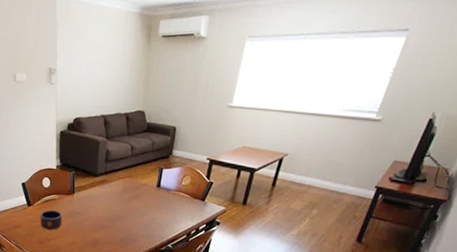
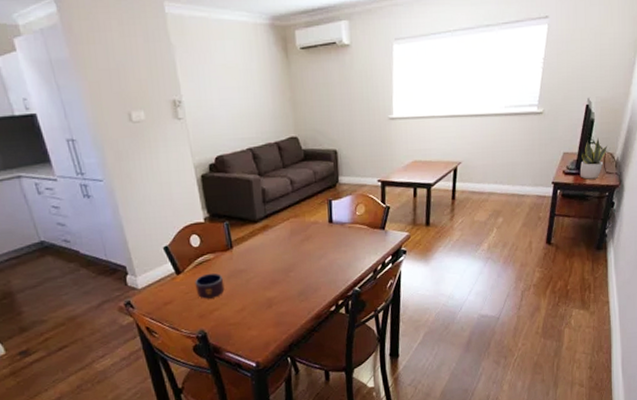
potted plant: none [406,152,445,190] -> present [579,138,608,180]

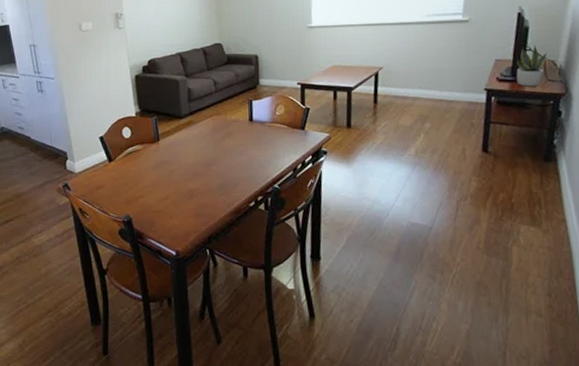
mug: present [195,273,225,299] -> none [124,162,150,186]

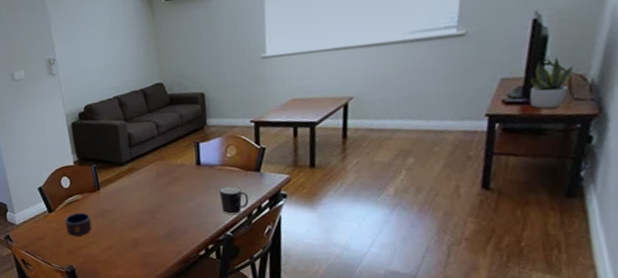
mug: none [124,162,150,186] -> present [65,212,92,237]
mug: none [268,142,295,169] -> present [219,186,249,215]

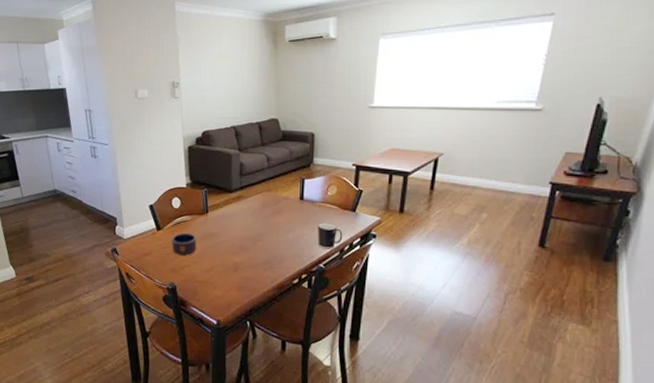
potted plant: present [529,57,575,109] -> none [585,139,624,183]

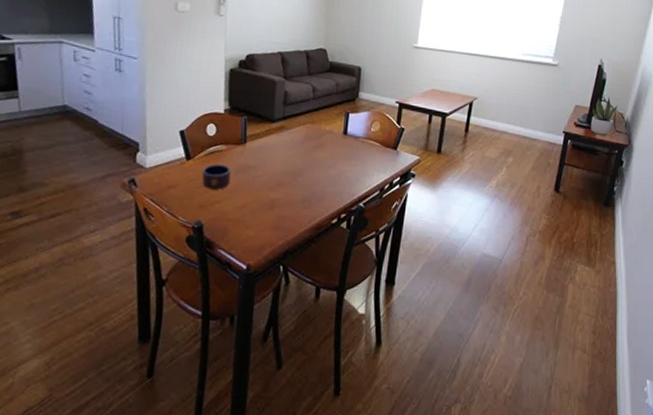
mug: present [317,223,343,250] -> none [358,159,384,188]
potted plant: none [585,139,624,183] -> present [590,97,618,135]

